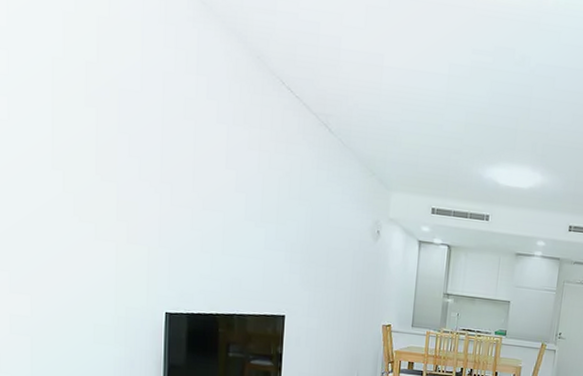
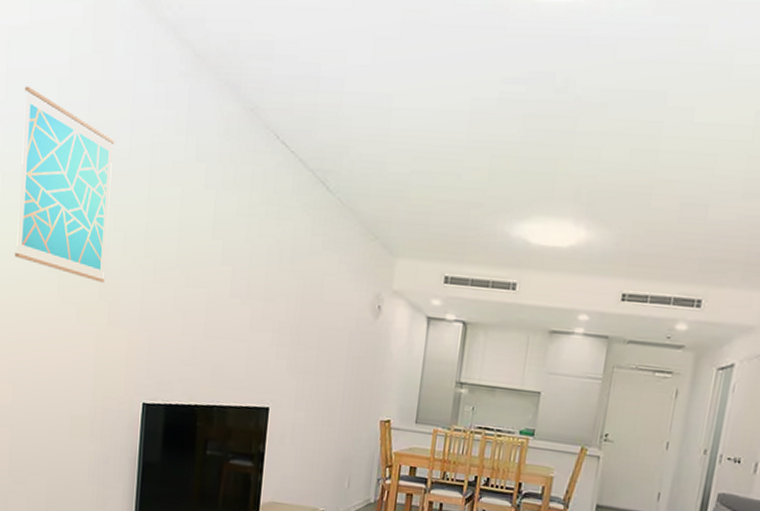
wall art: none [26,15,126,204] -> present [15,86,115,283]

